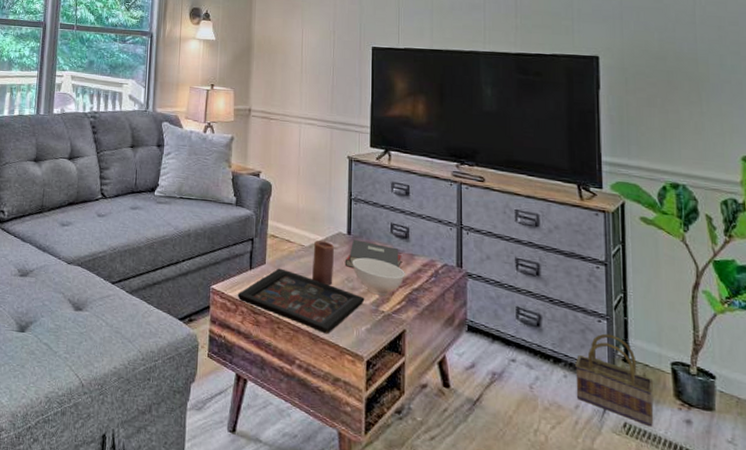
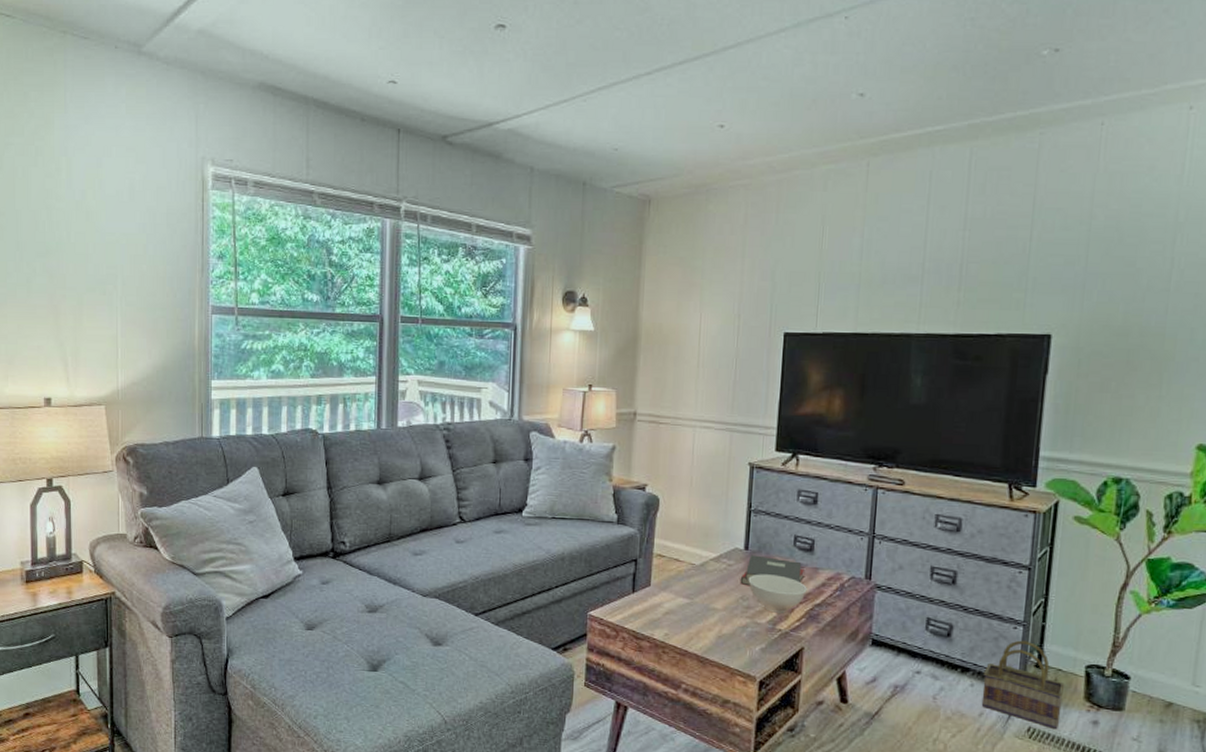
decorative tray: present [237,268,365,335] -> none [618,590,761,656]
candle: present [312,240,334,286] -> none [703,558,729,606]

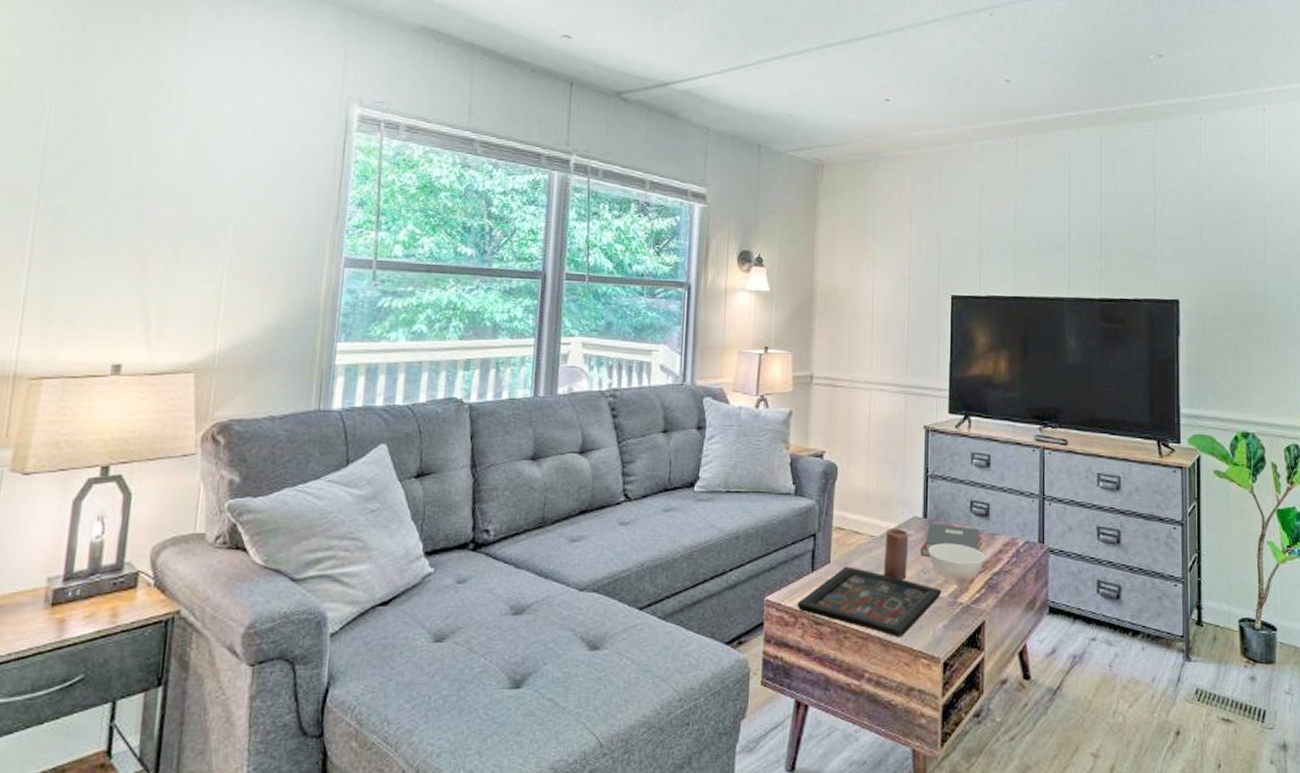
decorative tray: none [618,590,761,656] -> present [797,566,942,638]
candle: none [703,558,729,606] -> present [884,529,908,581]
basket: present [981,640,1065,730] -> none [1153,598,1224,690]

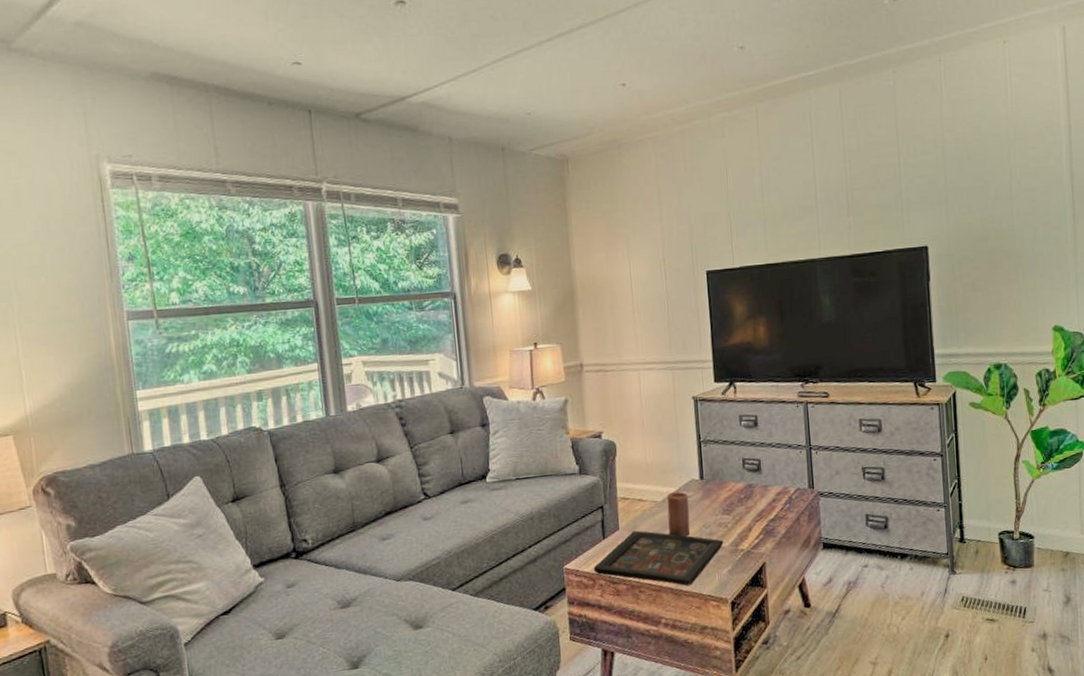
hardback book: present [920,523,981,557] -> none [700,482,756,514]
bowl: present [928,543,985,586] -> none [707,498,761,536]

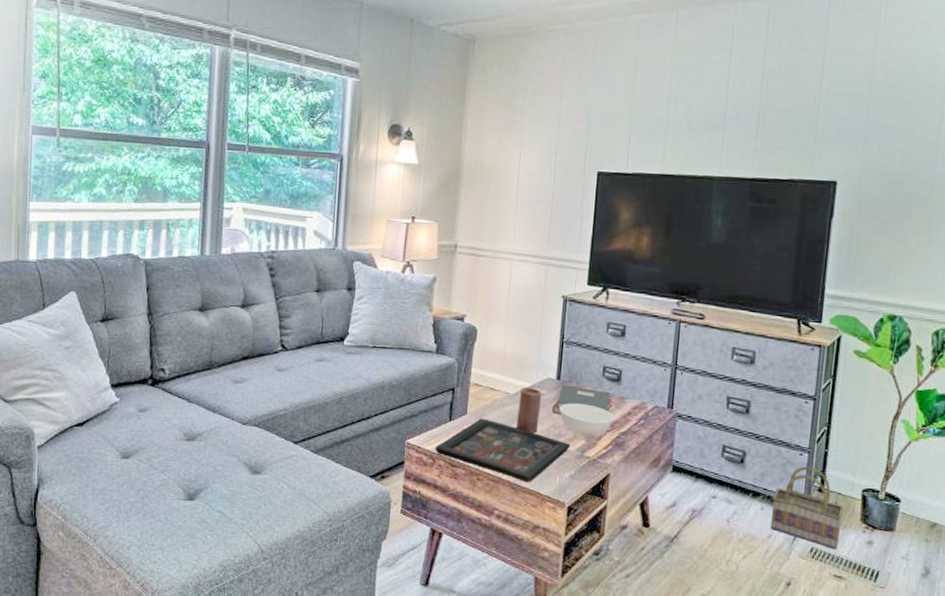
hardback book: none [700,482,756,514] -> present [551,385,612,415]
bowl: none [707,498,761,536] -> present [559,403,614,442]
basket: none [919,520,986,595] -> present [770,466,844,550]

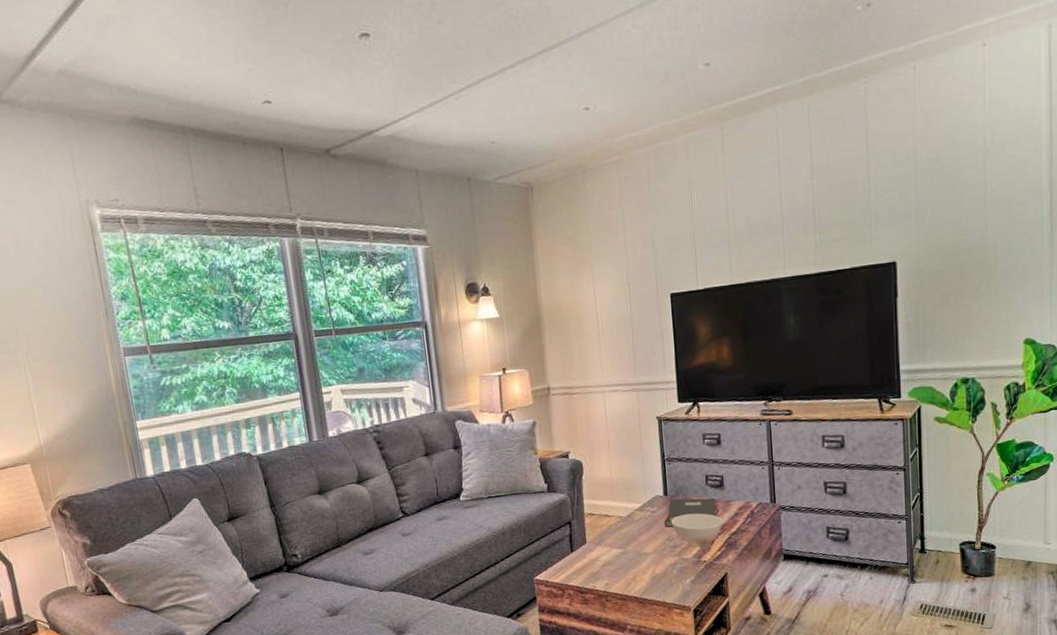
decorative tray: present [435,418,571,483] -> none [562,544,687,595]
candle: present [516,387,541,434] -> none [632,507,655,550]
basket: present [770,466,844,550] -> none [879,531,946,603]

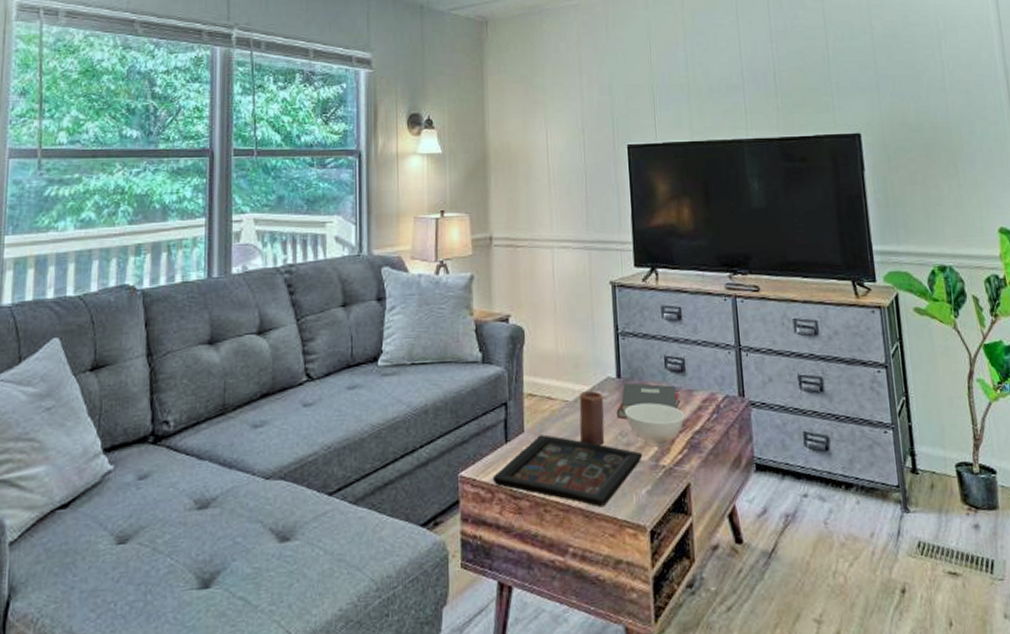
decorative tray: none [562,544,687,595] -> present [492,434,643,508]
candle: none [632,507,655,550] -> present [579,391,605,446]

